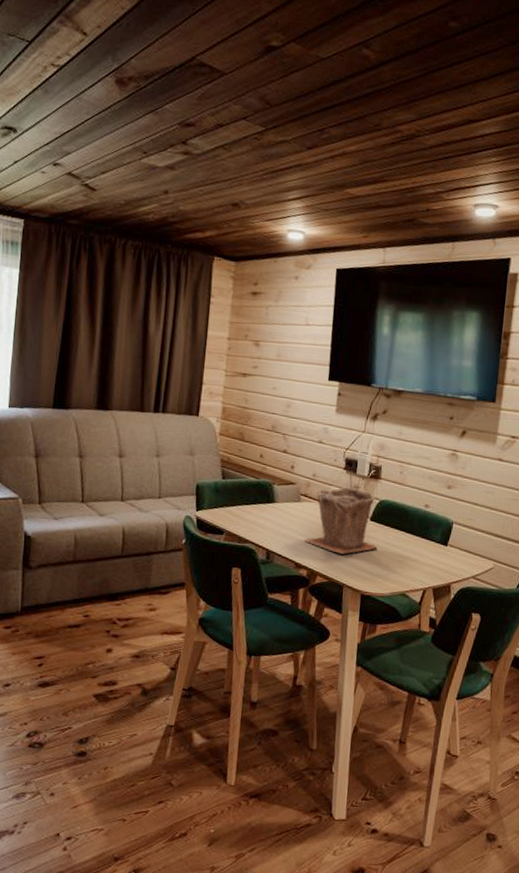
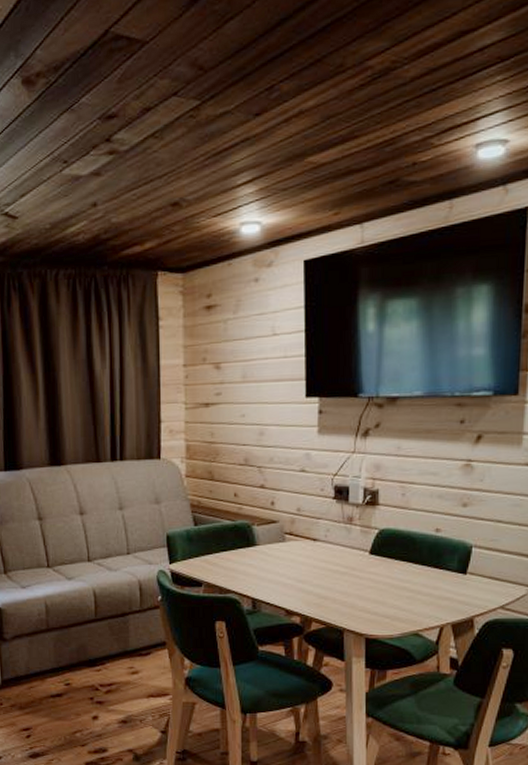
plant pot: present [305,487,378,554] -> none [295,519,381,595]

